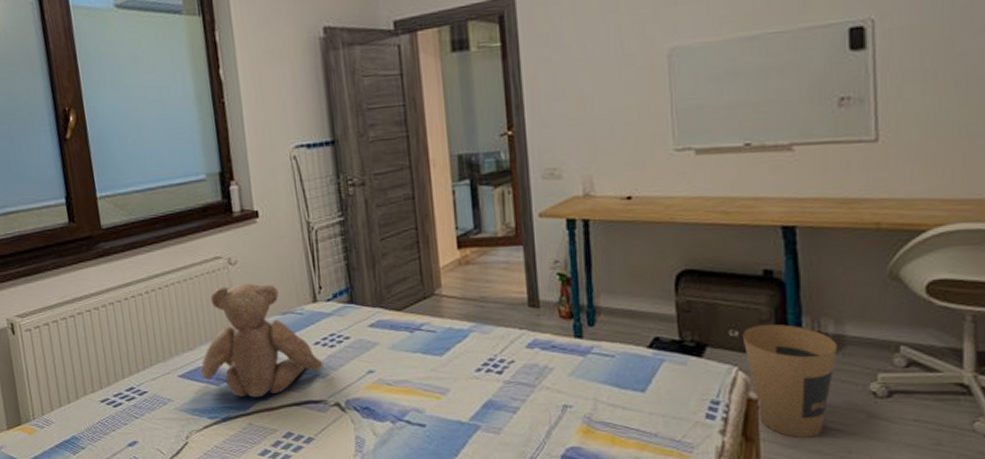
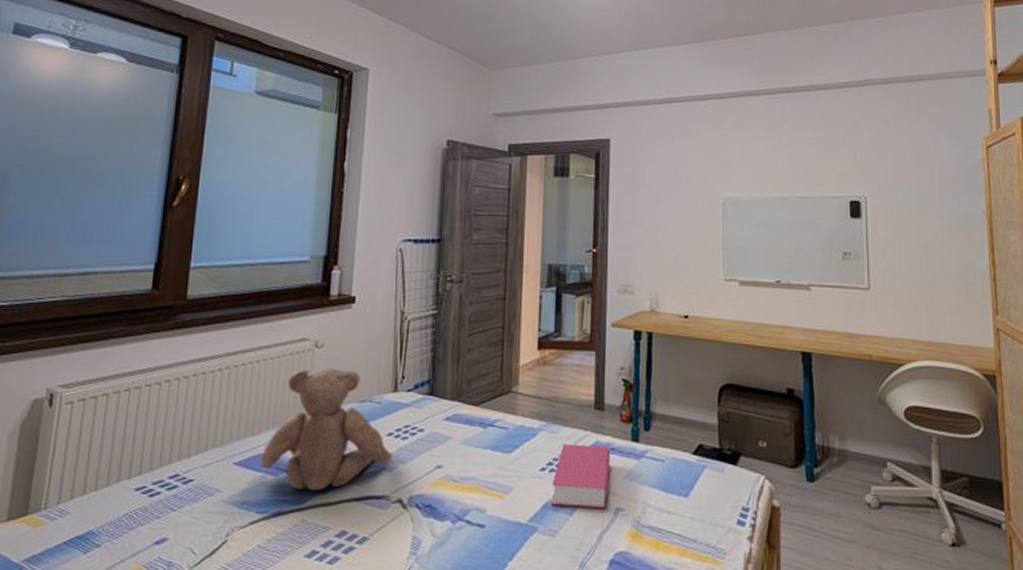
book: none [490,343,554,407] -> present [551,444,610,509]
trash can: present [742,324,838,438] -> none [769,438,842,545]

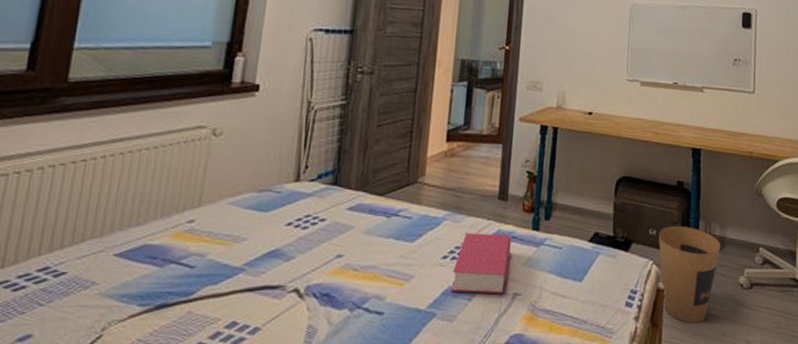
teddy bear: present [259,368,393,491] -> none [143,156,291,282]
trash can: none [769,438,842,545] -> present [658,226,721,323]

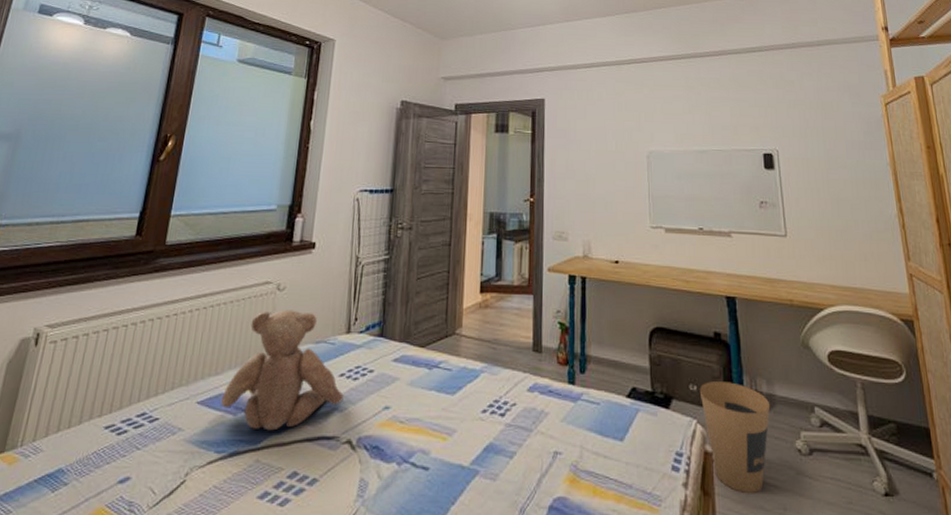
teddy bear: none [143,156,291,282] -> present [220,310,344,431]
book: present [451,233,511,295] -> none [492,386,548,453]

